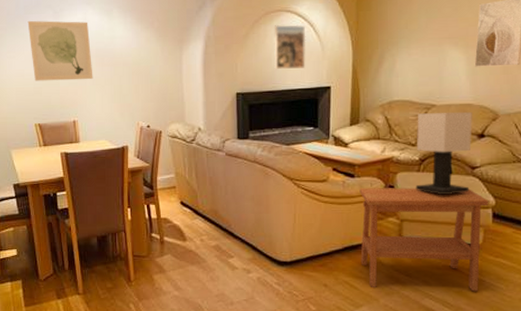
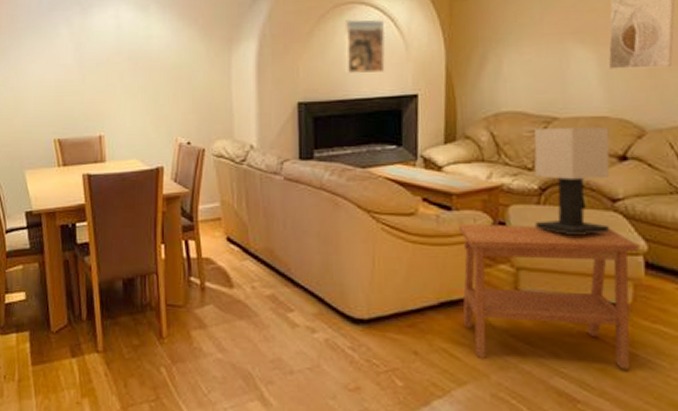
wall art: present [27,20,93,81] -> none [50,18,125,89]

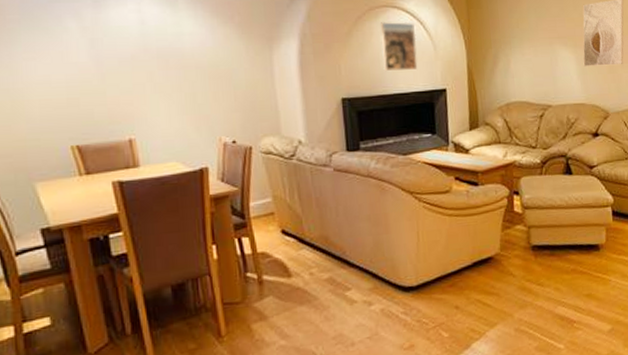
side table: present [459,225,639,370] -> none [484,188,608,302]
table lamp: present [533,128,610,236] -> none [535,112,590,197]

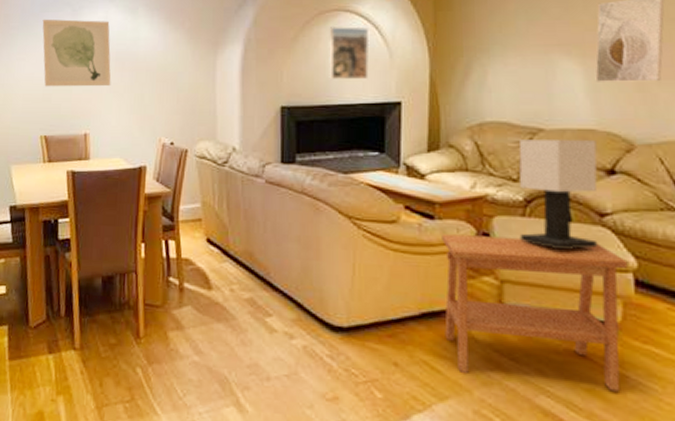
wall art: none [53,10,155,90] -> present [42,19,111,87]
side table: none [484,188,608,302] -> present [441,234,629,392]
table lamp: none [535,112,590,197] -> present [519,139,598,250]

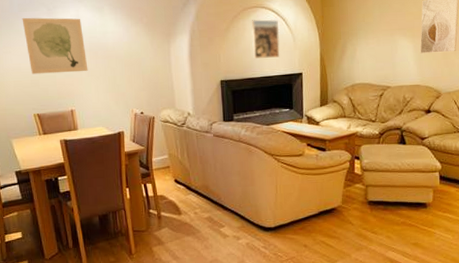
side table: present [441,234,629,392] -> none [330,156,437,245]
table lamp: present [519,139,598,250] -> none [376,92,421,163]

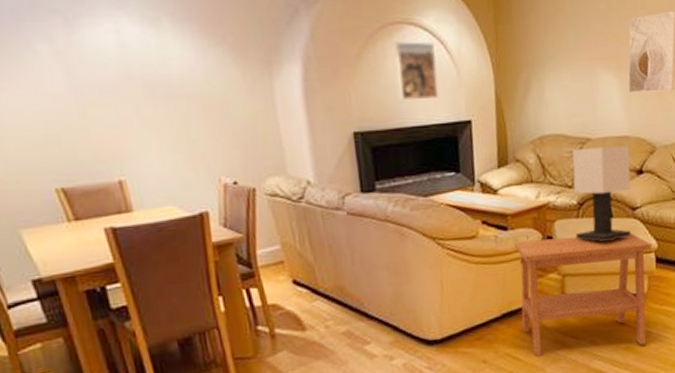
wall art: present [22,17,88,74] -> none [19,31,143,125]
side table: none [330,156,437,245] -> present [514,232,652,356]
table lamp: none [376,92,421,163] -> present [572,146,632,242]

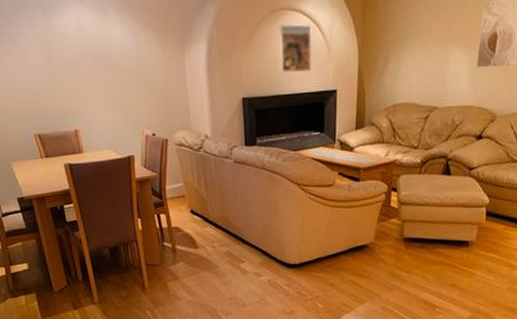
side table: present [514,232,652,356] -> none [364,189,484,284]
table lamp: present [572,146,632,242] -> none [416,114,472,196]

